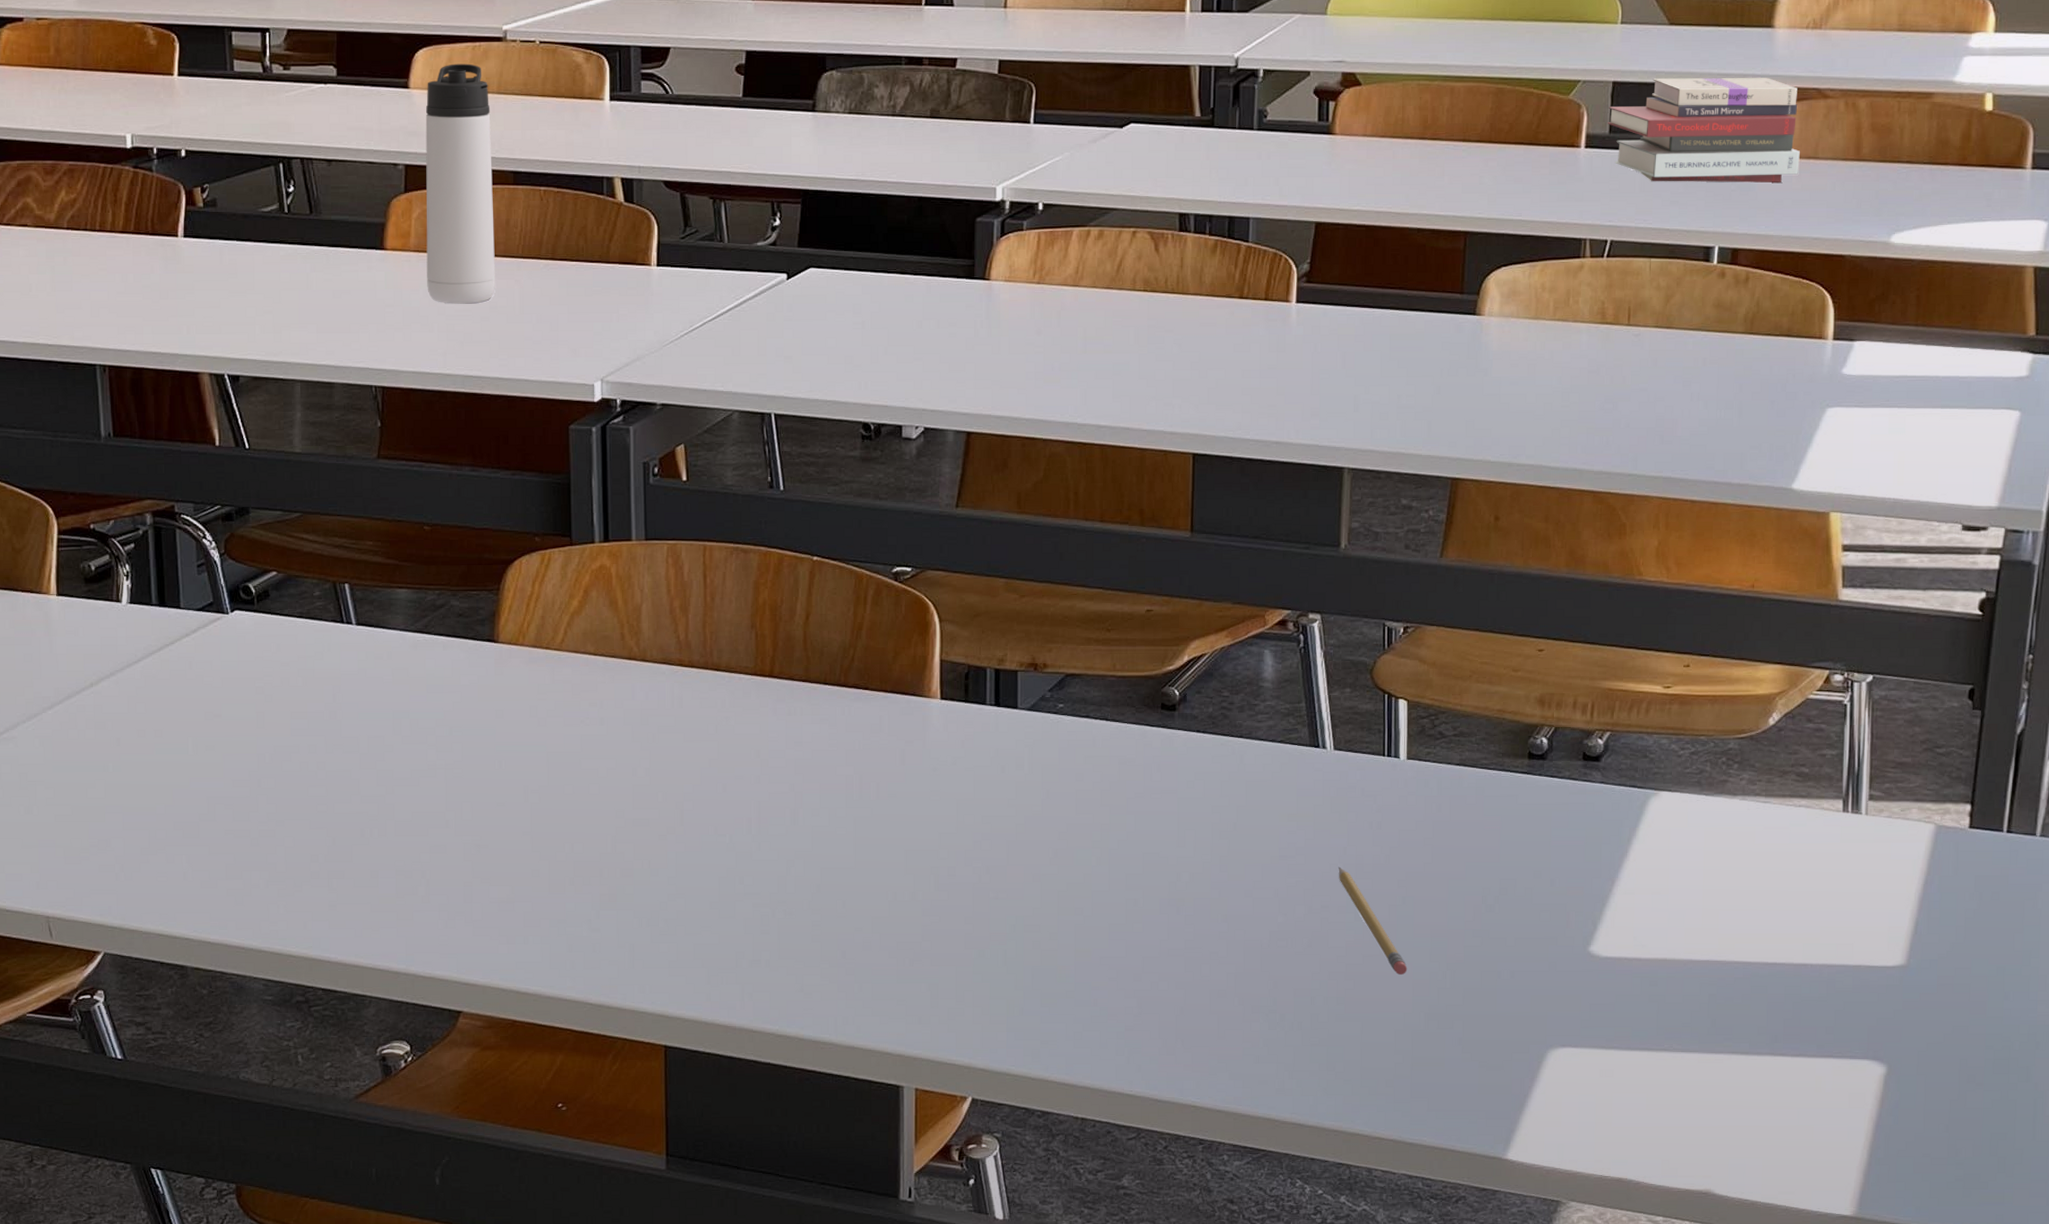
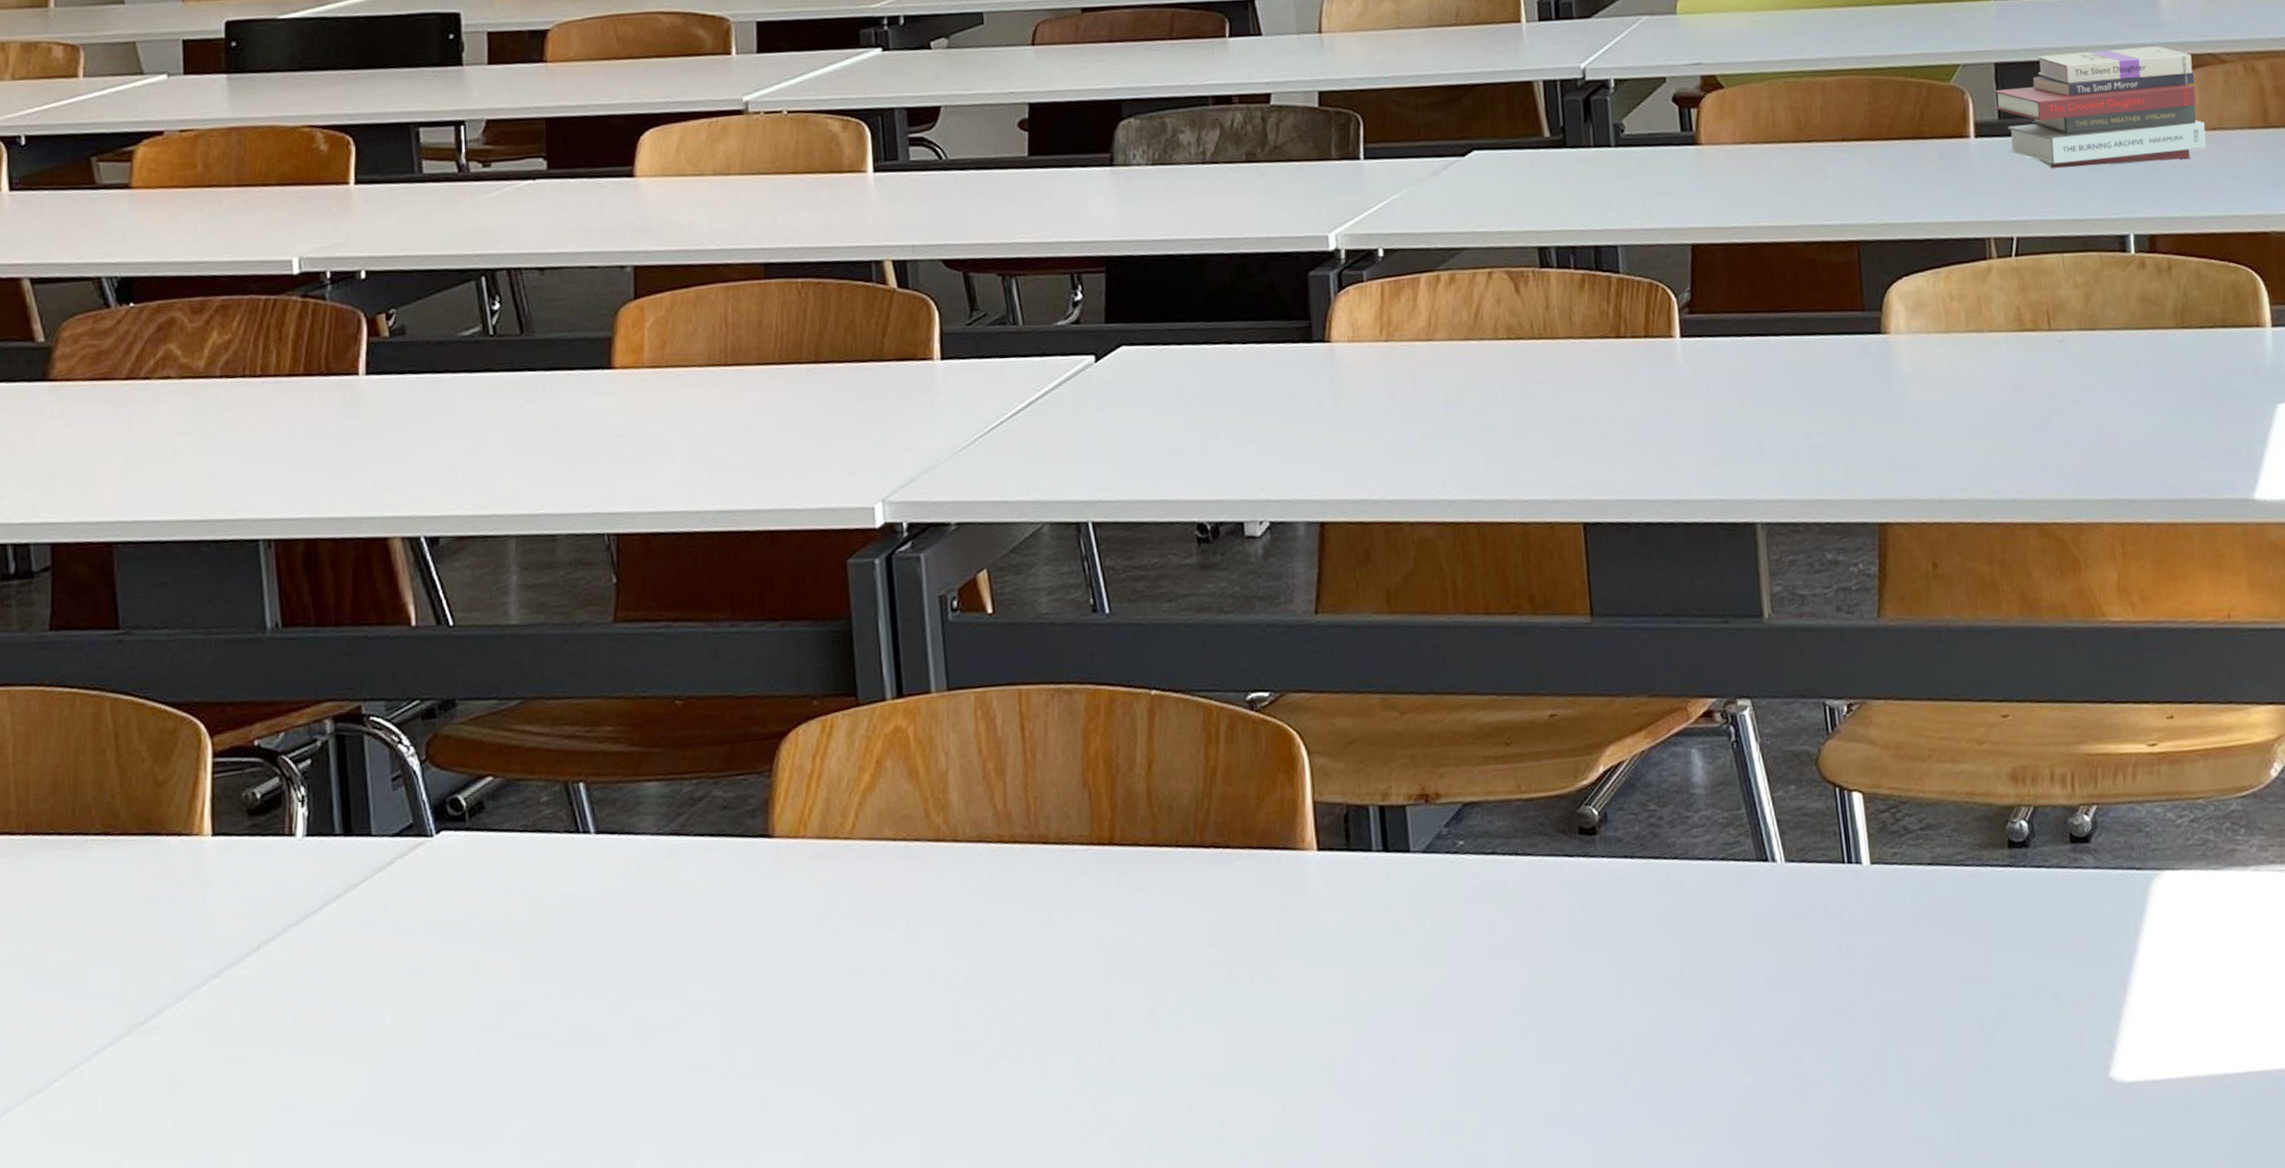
thermos bottle: present [425,63,495,304] -> none [656,143,749,427]
pencil: present [1338,867,1407,976] -> none [1807,1006,1904,1135]

